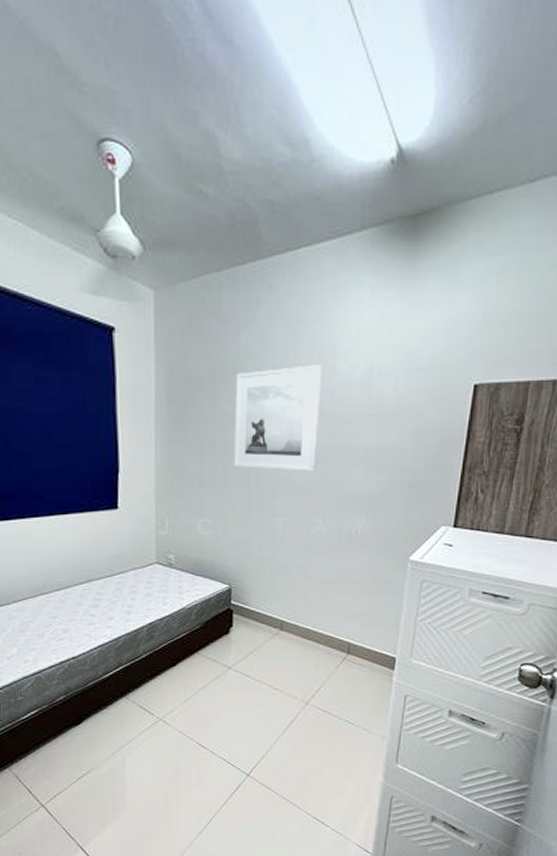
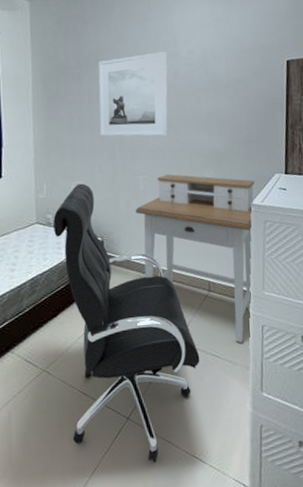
office chair: none [175,521,331,820] -> present [53,183,200,463]
desk: none [269,518,415,712] -> present [135,174,255,343]

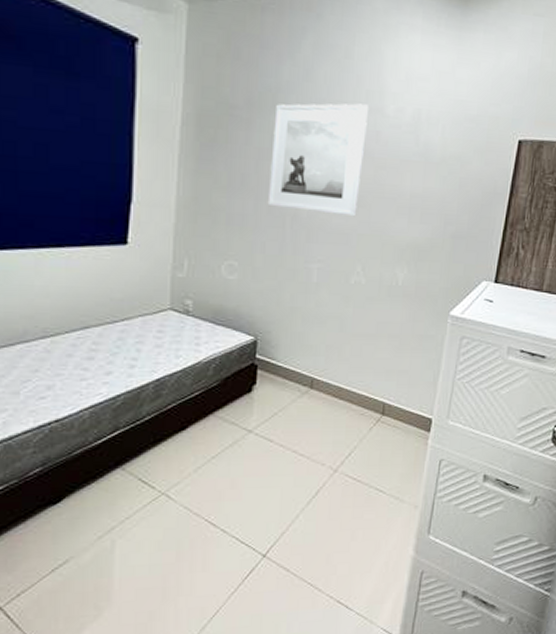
office chair: present [53,183,200,463] -> none [193,264,361,607]
desk: present [135,174,255,343] -> none [302,266,456,478]

